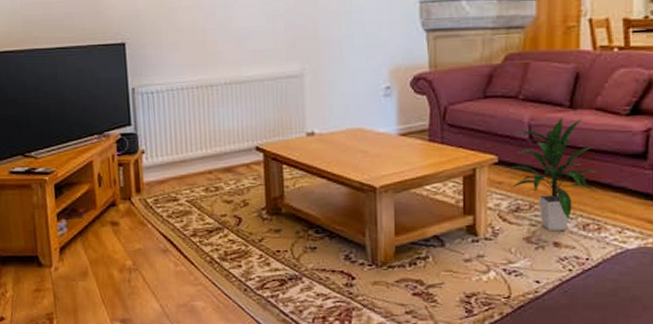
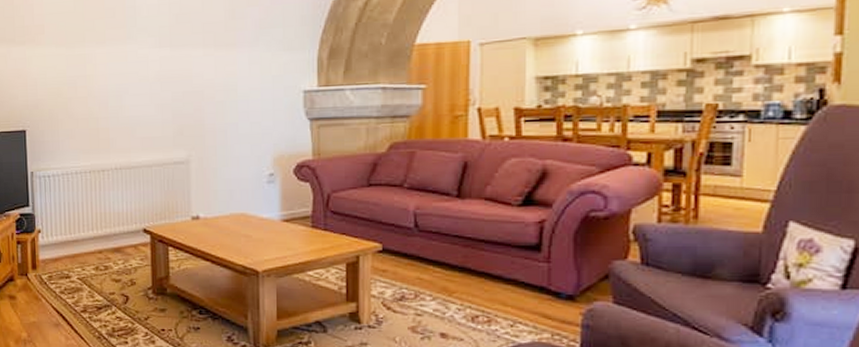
indoor plant: present [509,117,598,230] -> none [393,207,488,321]

